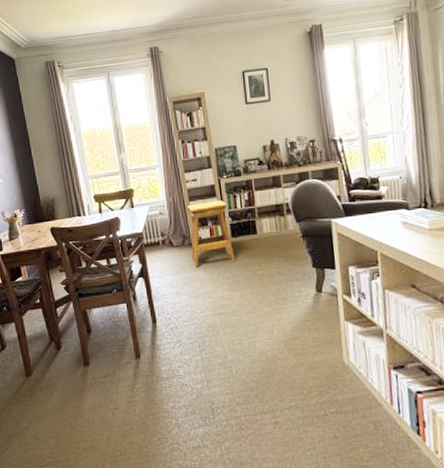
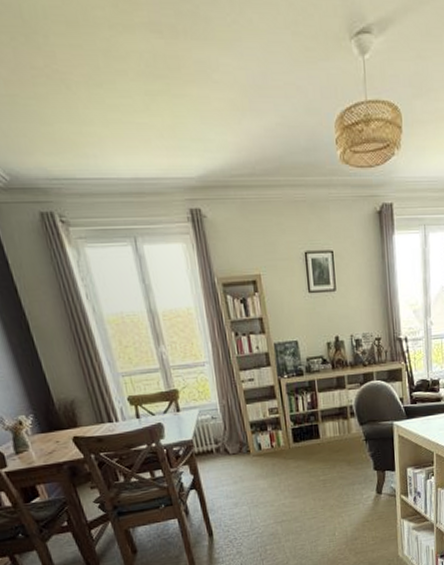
stool: present [186,199,236,267] -> none [243,402,298,476]

